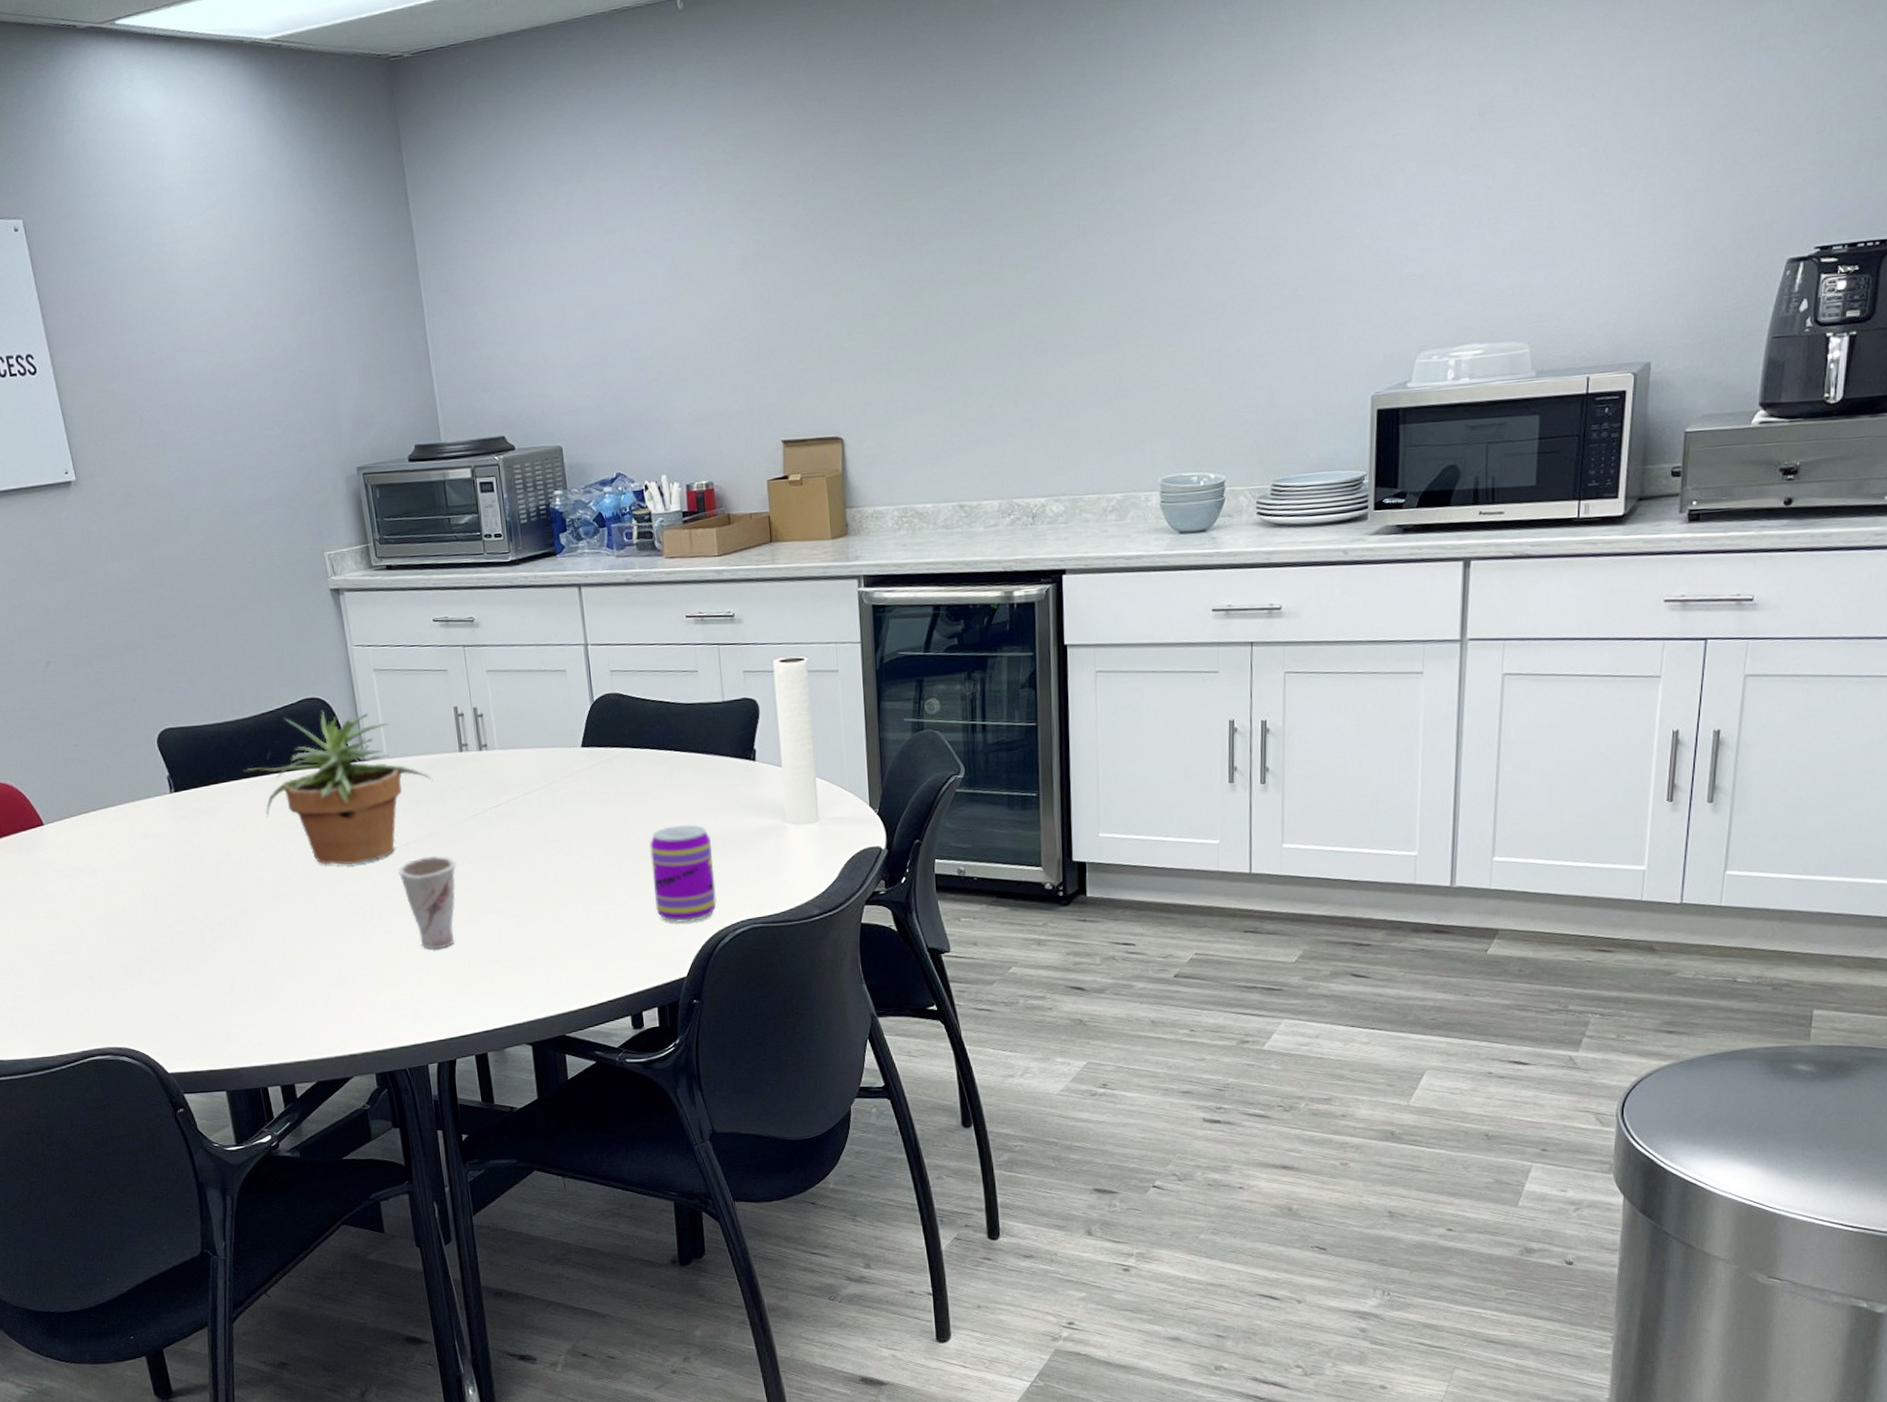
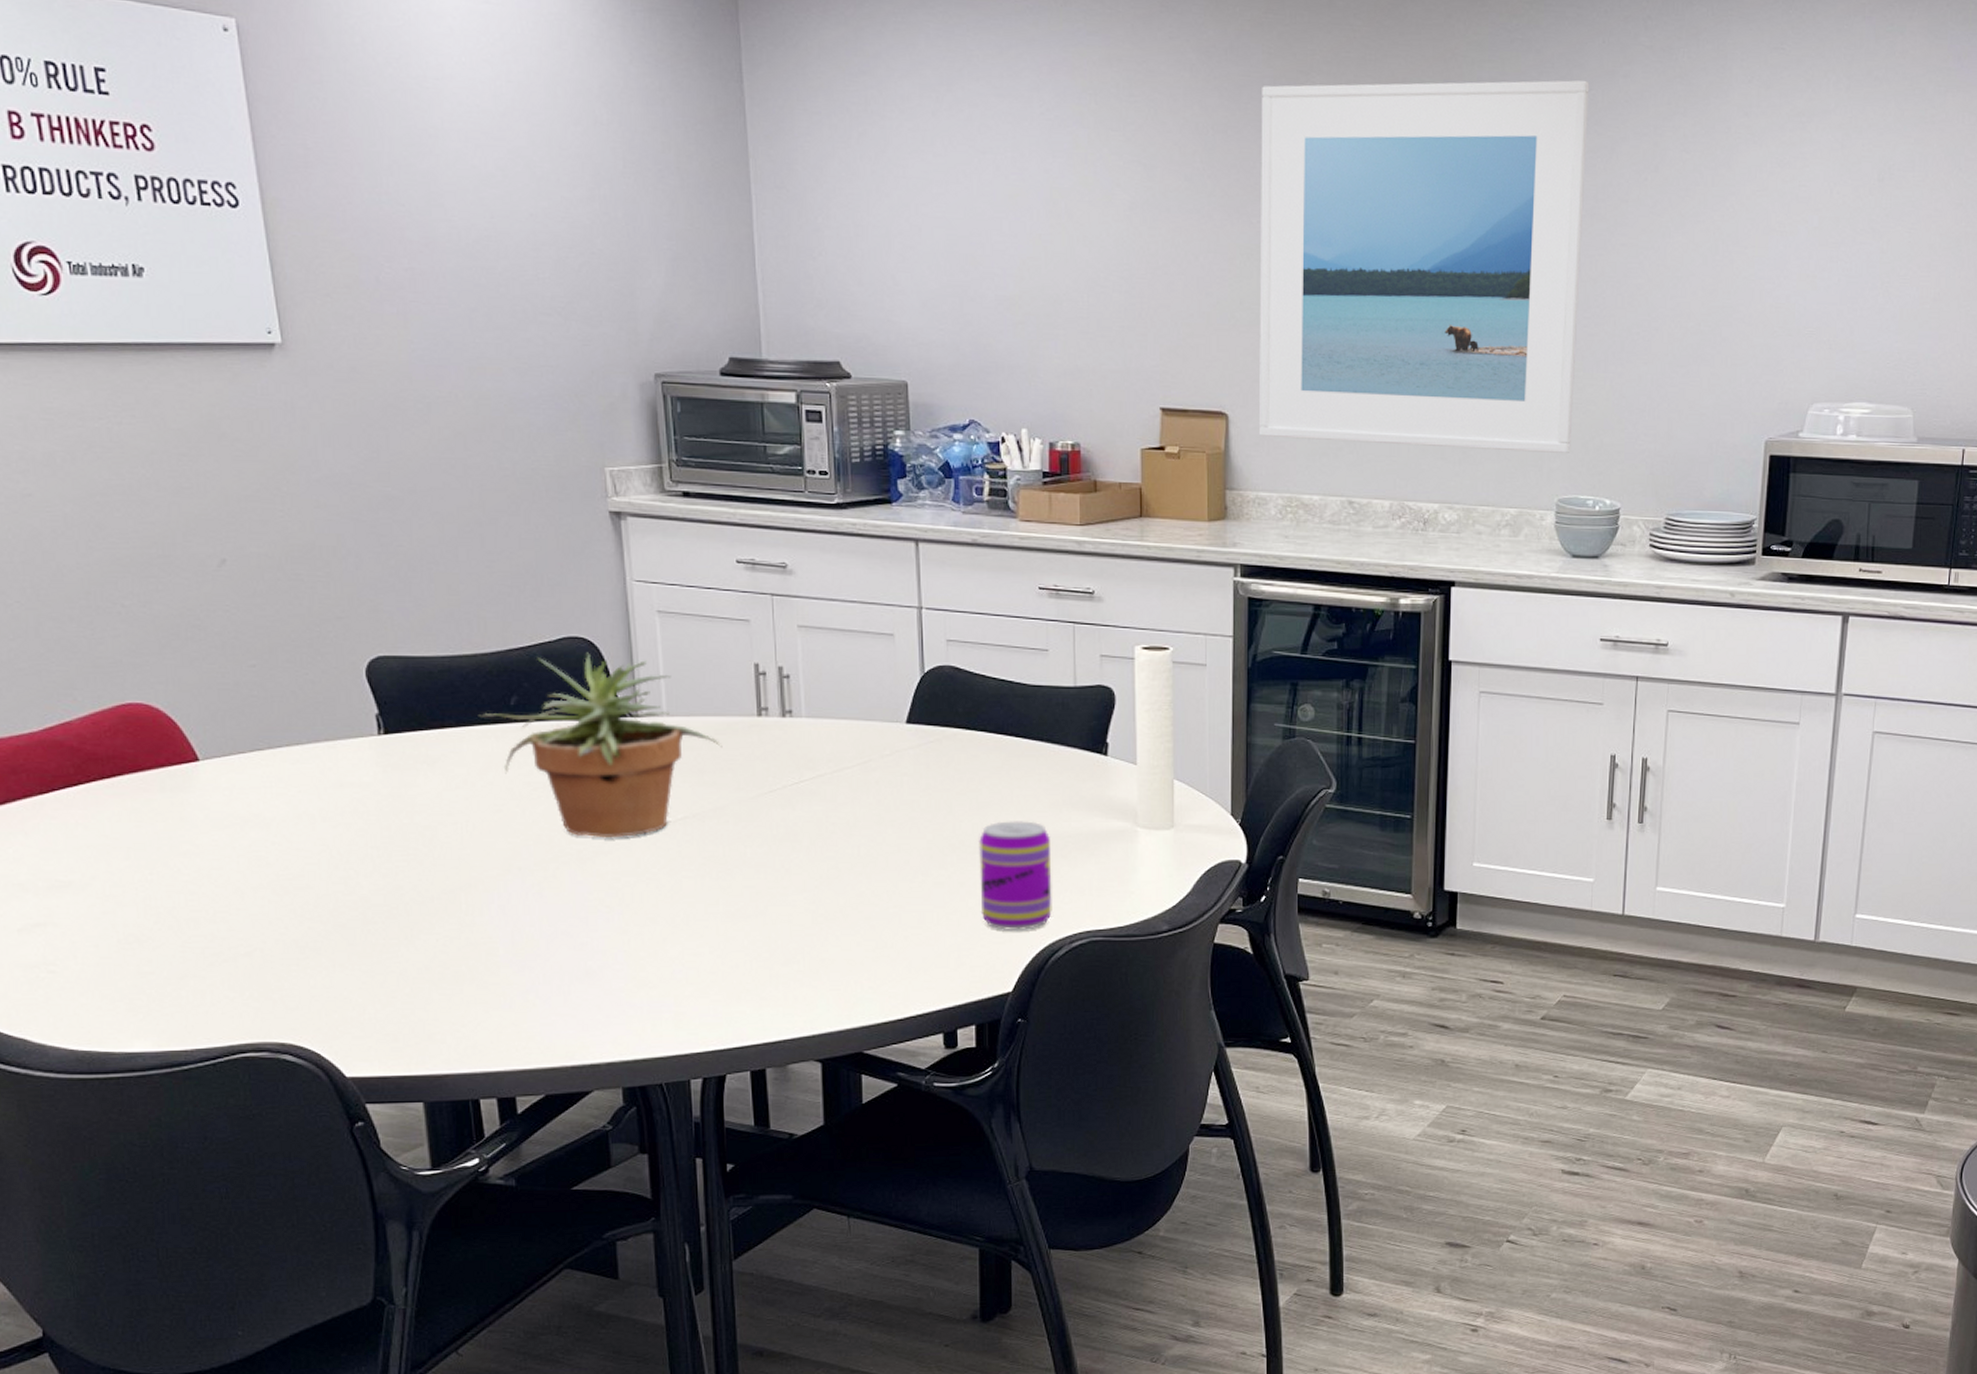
cup: present [397,855,456,950] -> none [669,834,744,944]
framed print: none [855,67,1173,455] -> present [1258,80,1590,454]

